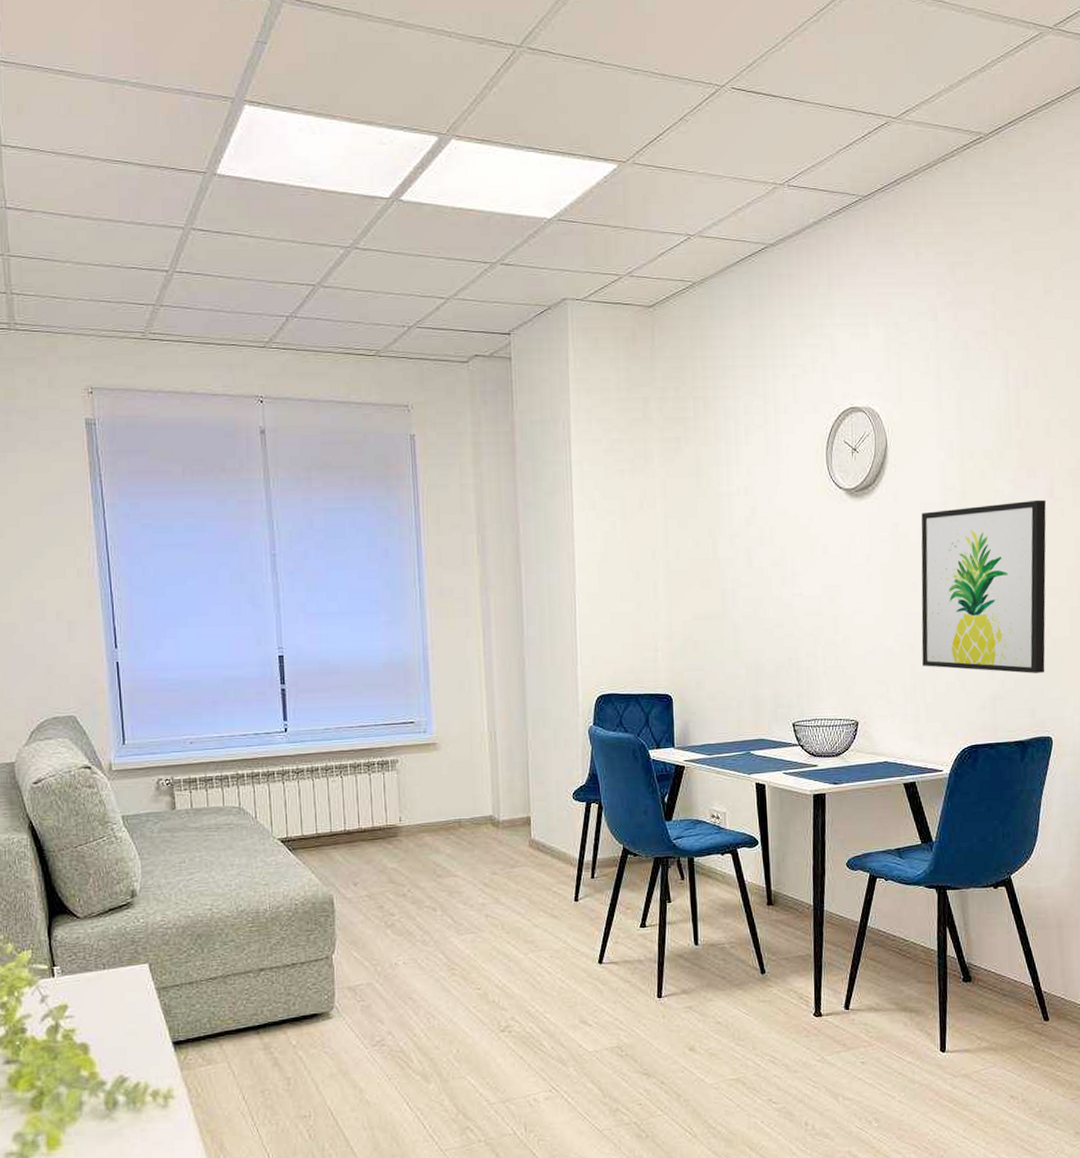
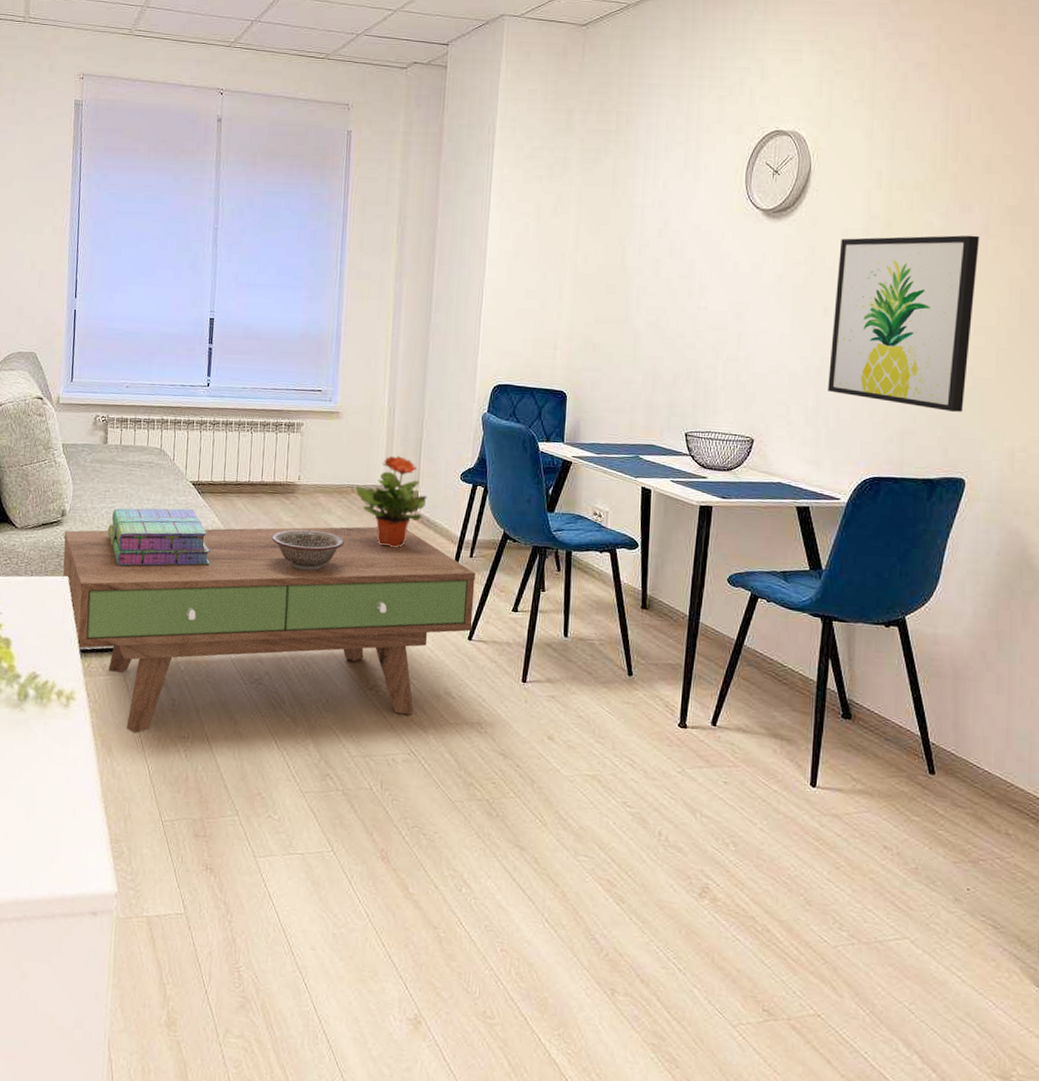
coffee table: none [137,859,602,1122] -> present [62,526,476,733]
stack of books: none [188,868,311,943] -> present [107,508,211,567]
decorative bowl: none [378,873,457,918] -> present [272,529,344,571]
potted plant: none [463,782,540,880] -> present [355,456,427,548]

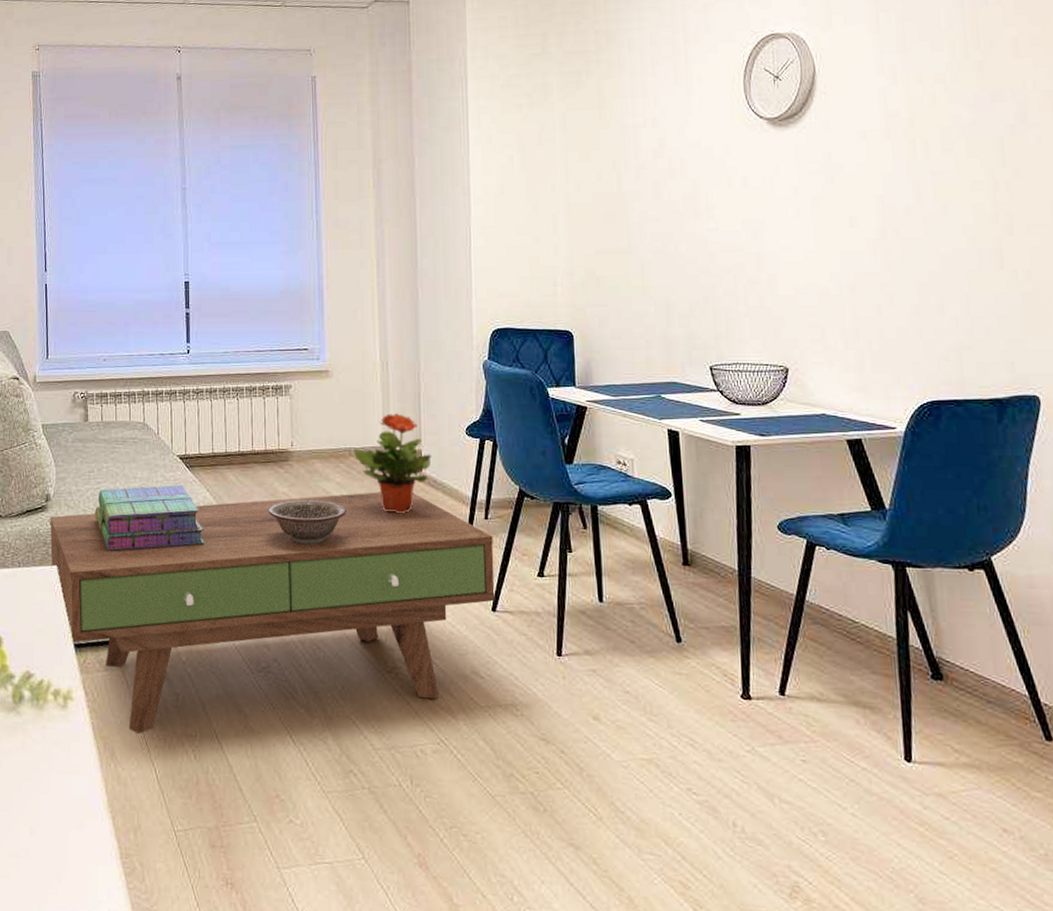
wall art: present [828,235,980,412] -> none [859,125,1026,321]

